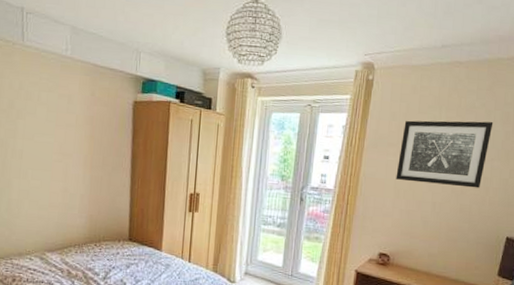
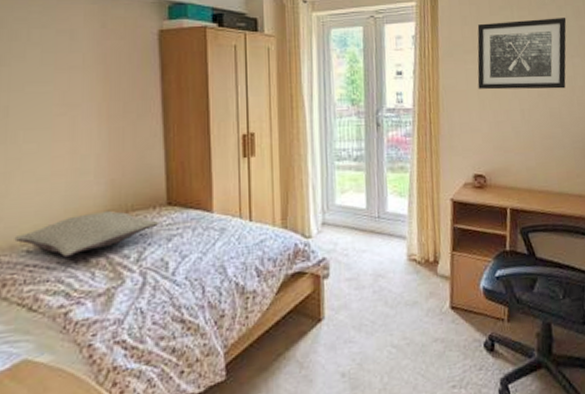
pillow: none [22,238,122,268] -> present [14,210,160,258]

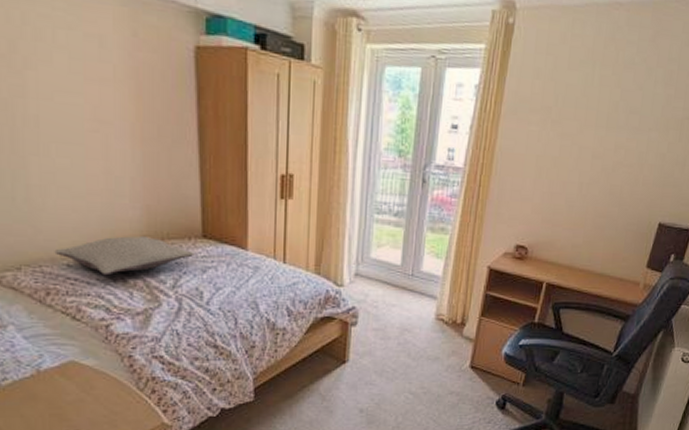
wall art: present [477,18,567,90] -> none [538,79,654,165]

